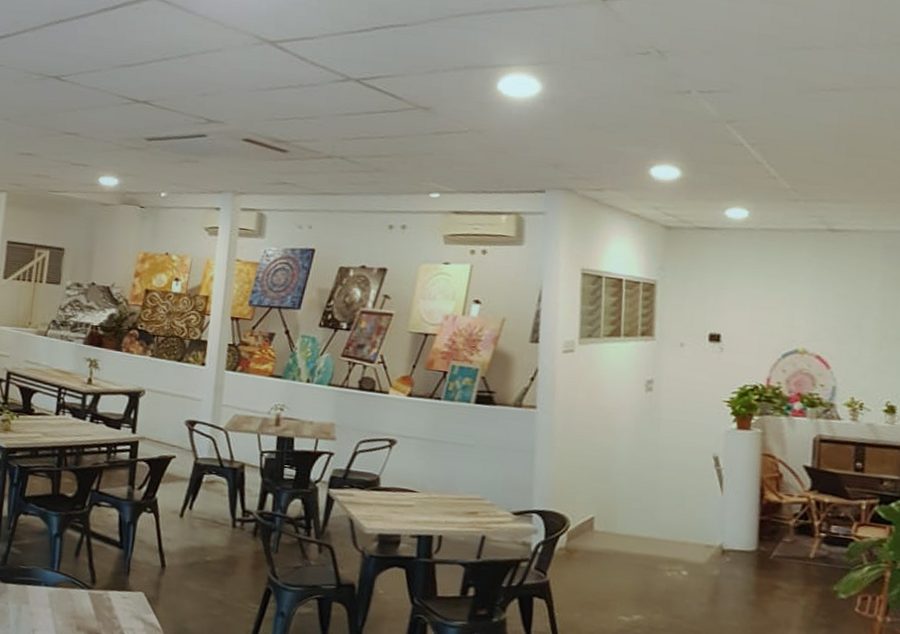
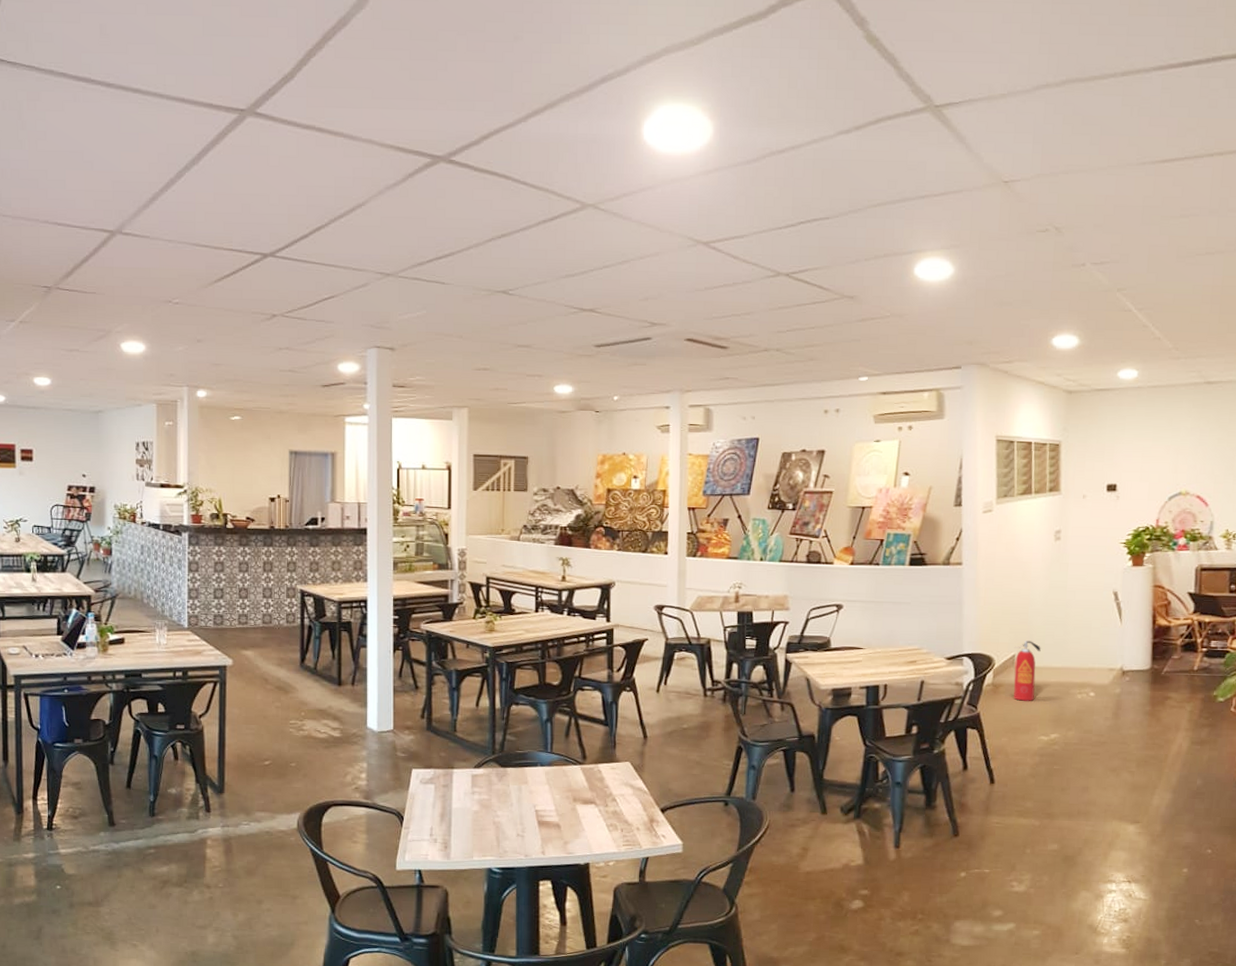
fire extinguisher: none [590,502,625,574] -> present [1013,641,1041,701]

